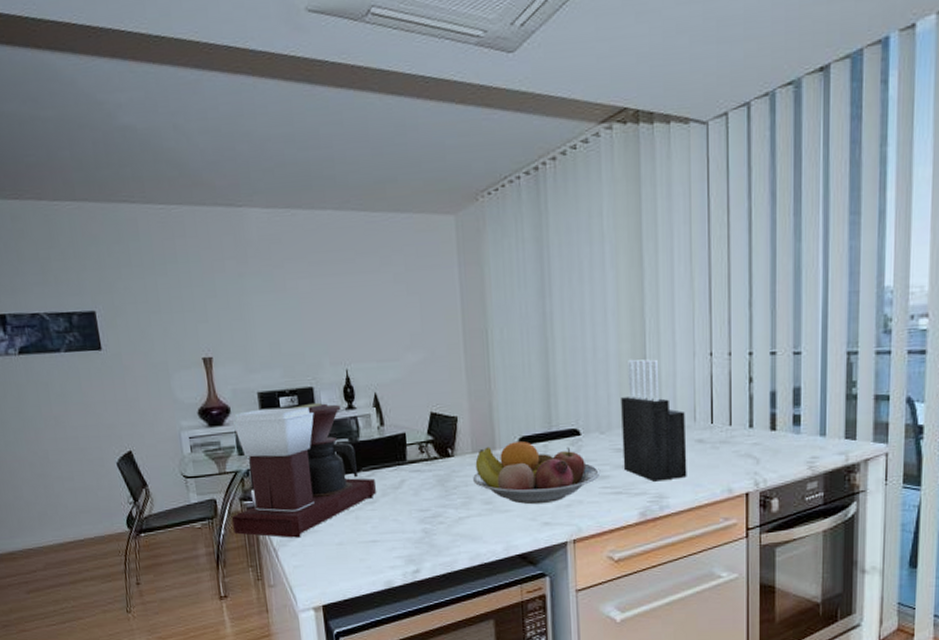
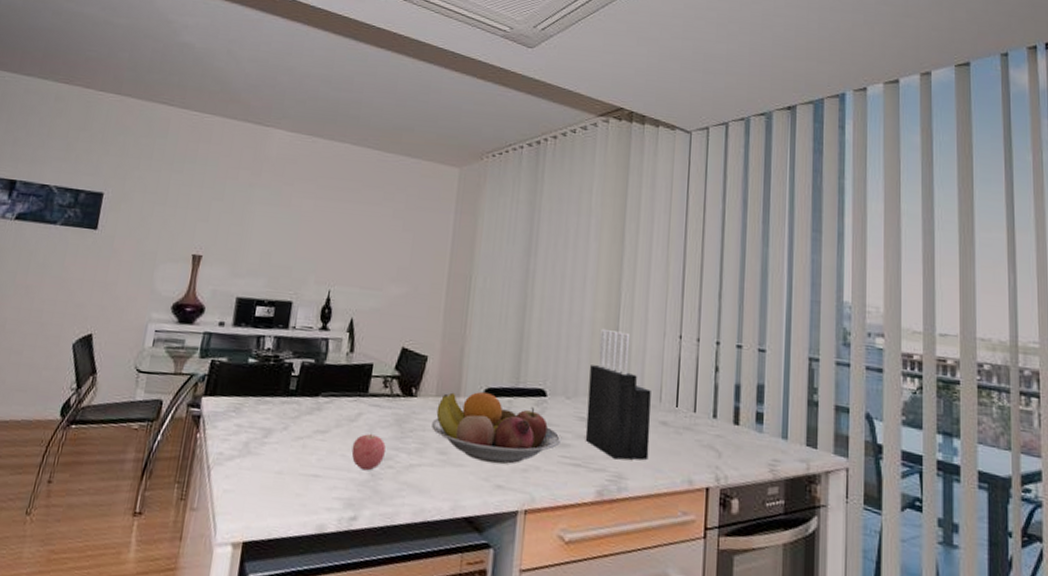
coffee maker: present [231,402,377,538] -> none [171,314,332,458]
apple: none [402,496,434,530] -> present [351,433,386,471]

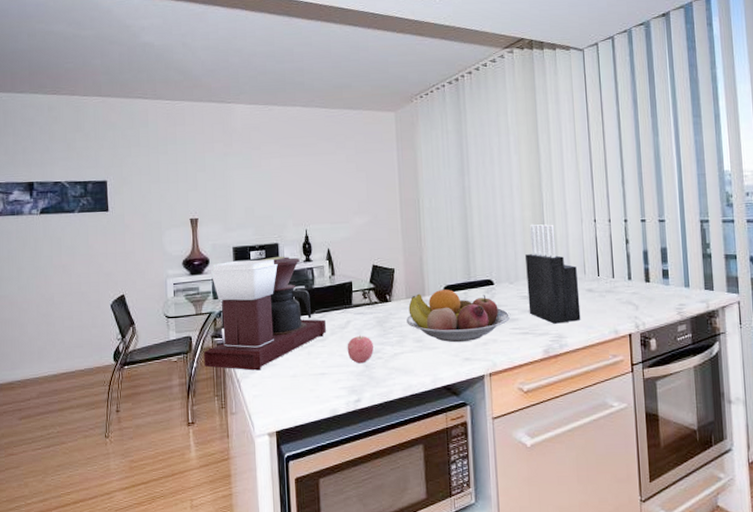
coffee maker: none [171,314,332,458] -> present [203,256,327,371]

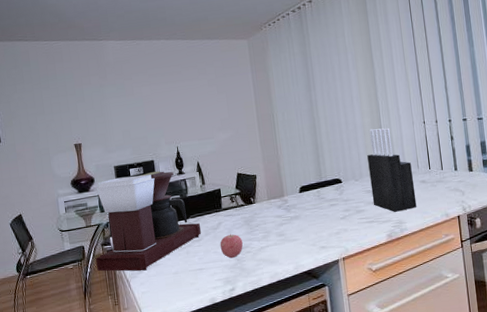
fruit bowl: present [407,290,511,343] -> none [269,189,358,234]

